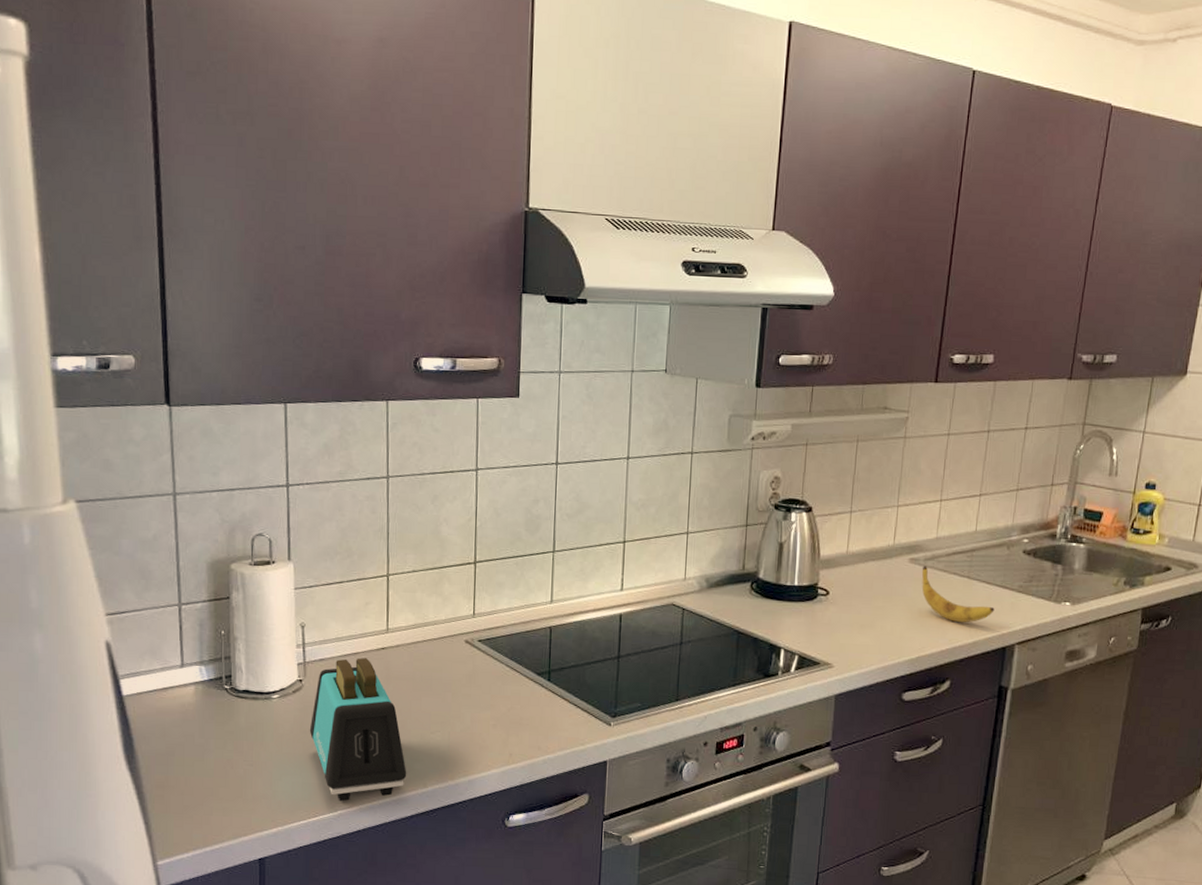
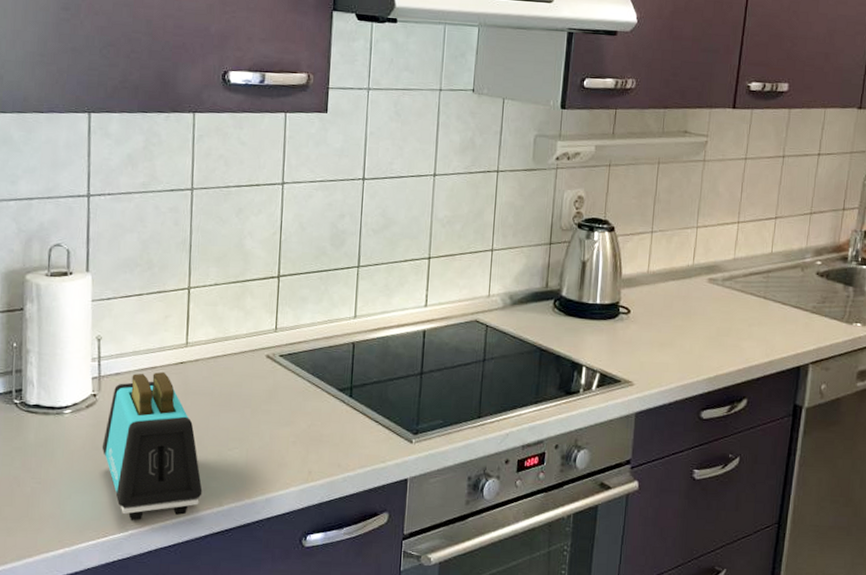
banana: present [921,566,995,623] -> none [719,286,790,343]

